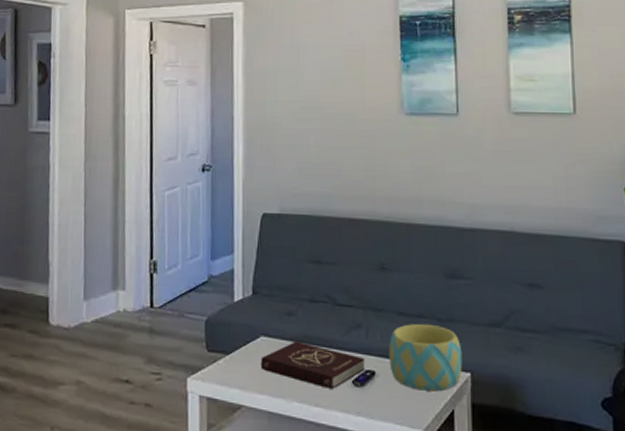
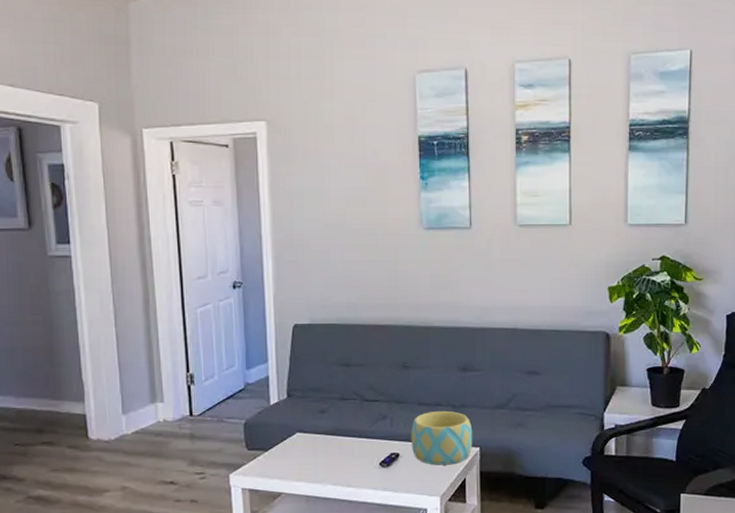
book: present [260,341,366,389] -> none [297,434,391,471]

